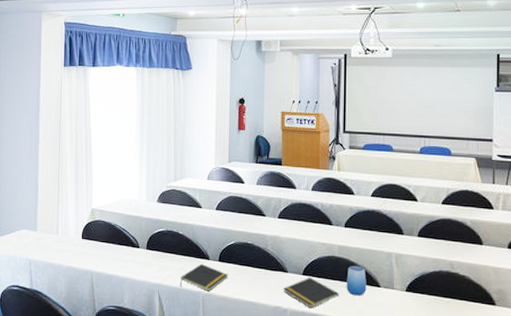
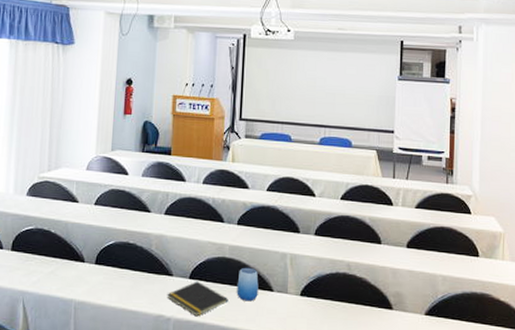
notepad: present [179,263,228,291] -> none [48,266,106,299]

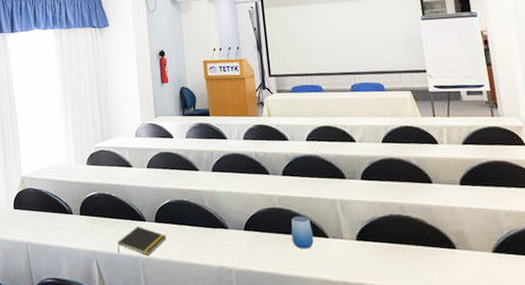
notepad: none [48,266,106,299] -> present [117,226,167,255]
notepad: present [167,281,229,317] -> none [225,232,285,267]

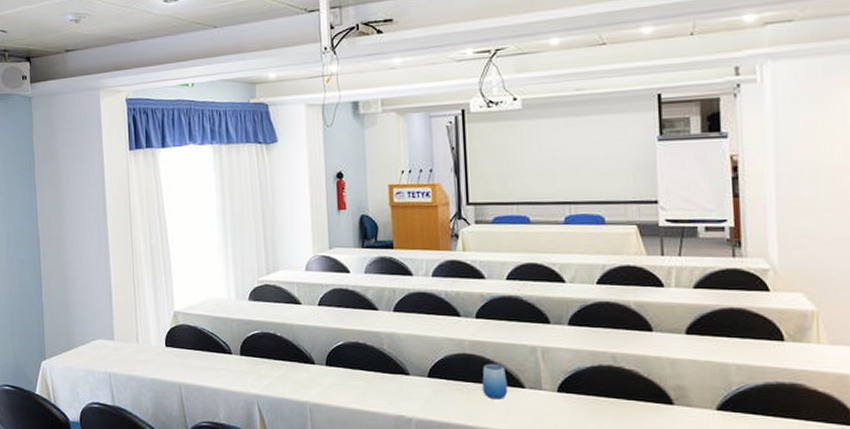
notepad: present [117,226,167,255] -> none [282,368,339,401]

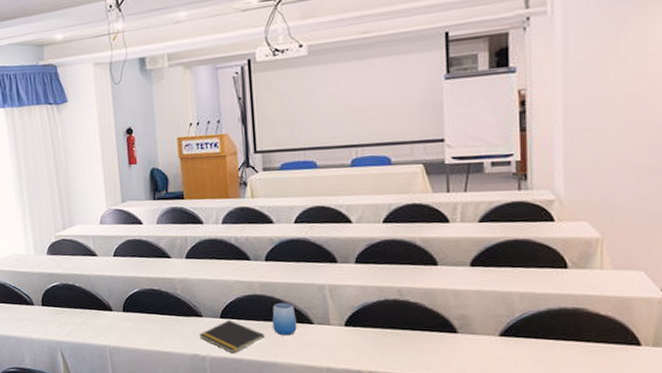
notepad: none [405,379,474,417] -> present [199,320,265,354]

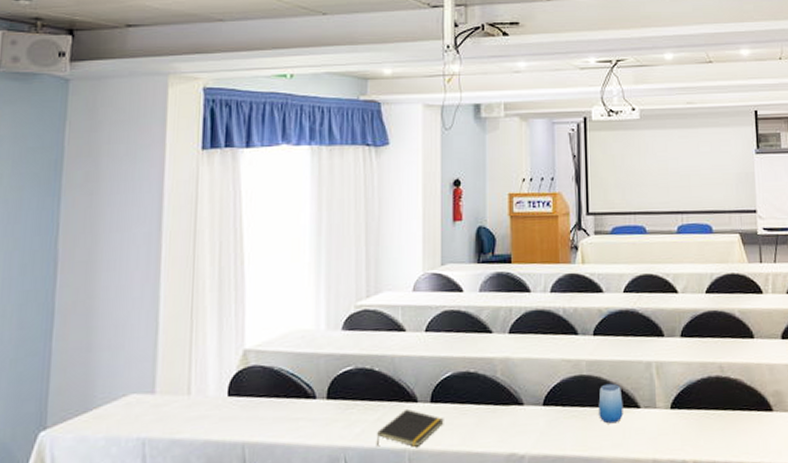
notepad: none [83,315,136,344] -> present [376,408,444,447]
notepad: present [199,320,265,354] -> none [518,407,590,450]

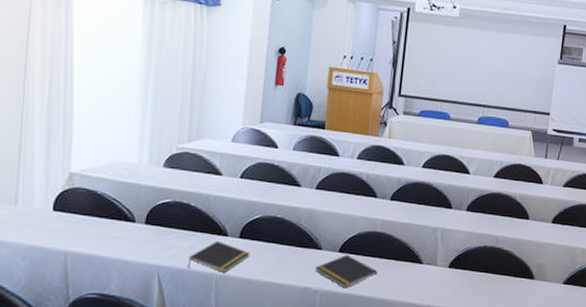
notepad: none [518,407,590,450] -> present [315,254,378,289]
cup: present [598,383,623,424] -> none [386,241,409,274]

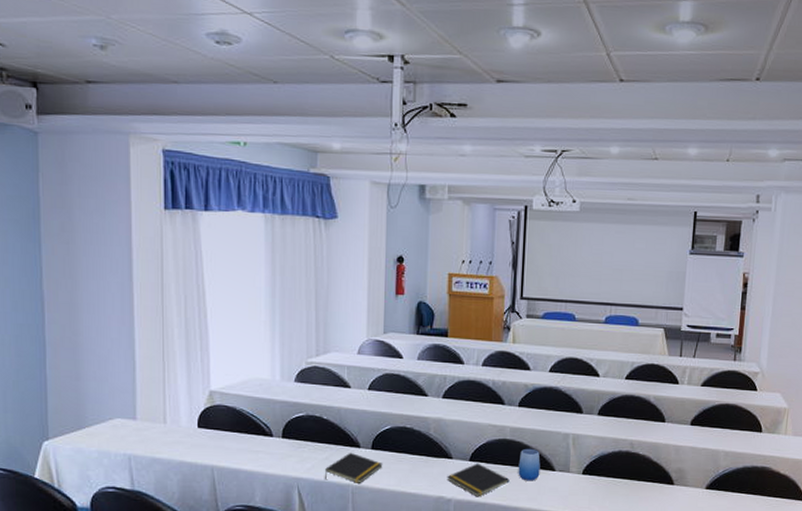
cup: none [386,241,409,274] -> present [518,448,541,481]

